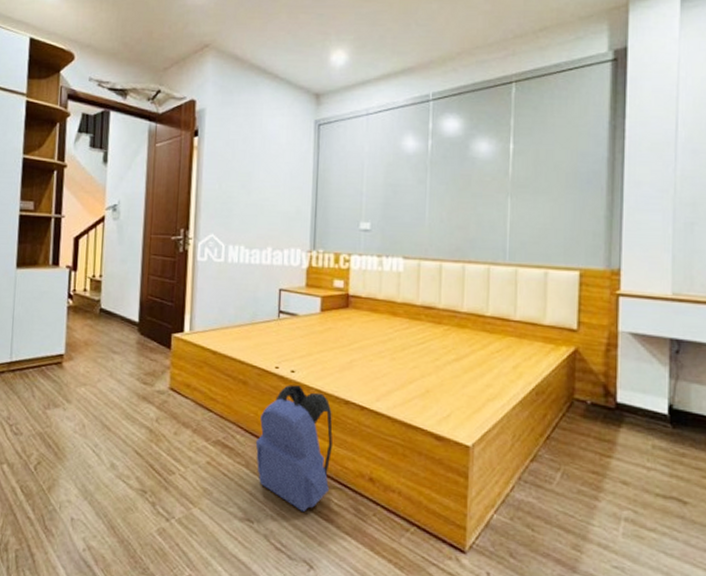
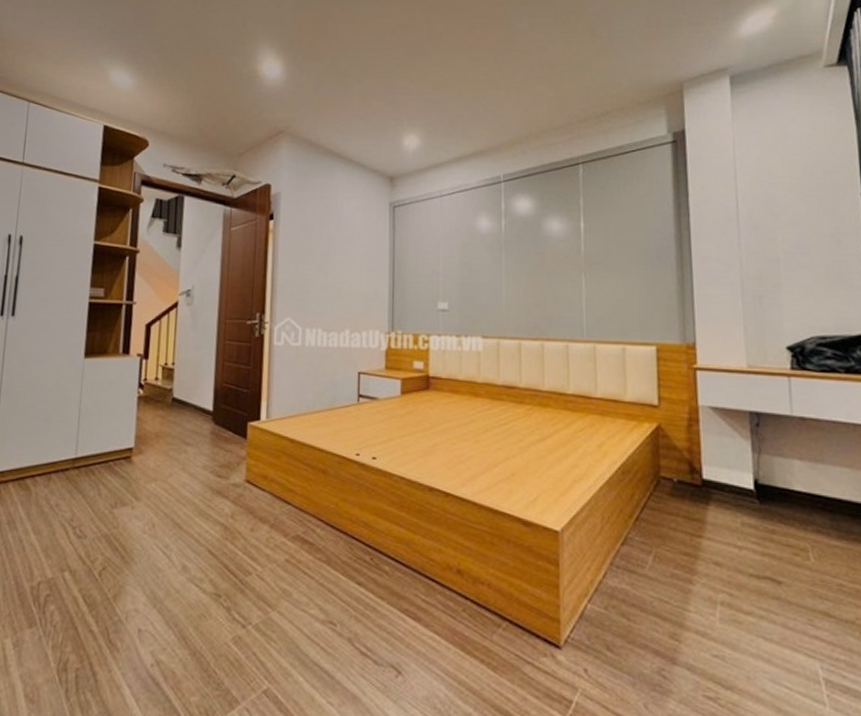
backpack: present [255,385,333,513] -> none [336,472,419,611]

